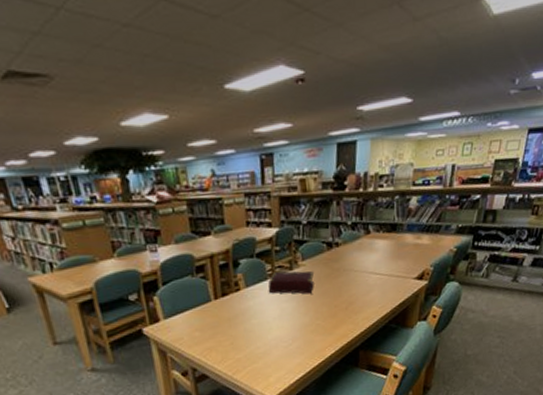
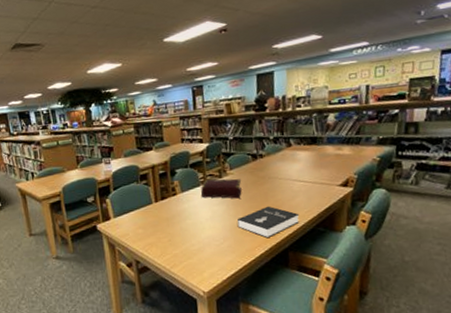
booklet: none [307,301,373,338] -> present [237,206,300,239]

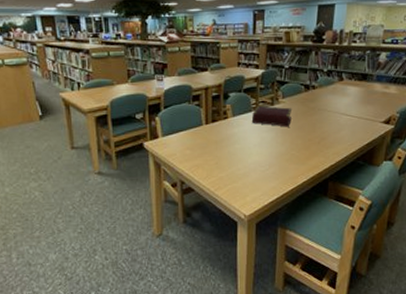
booklet: present [237,206,300,239] -> none [283,136,343,168]

